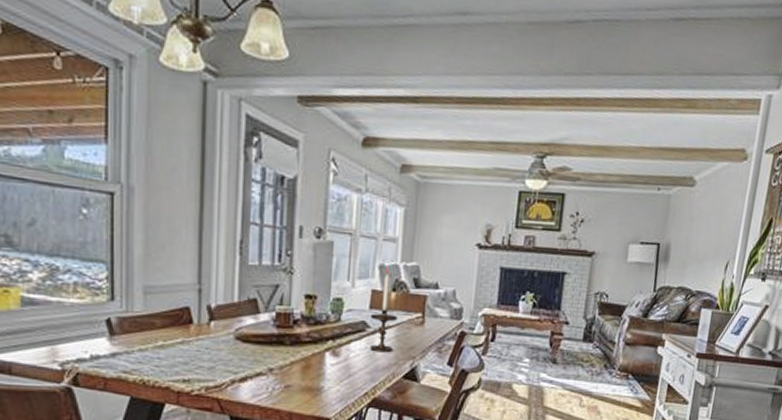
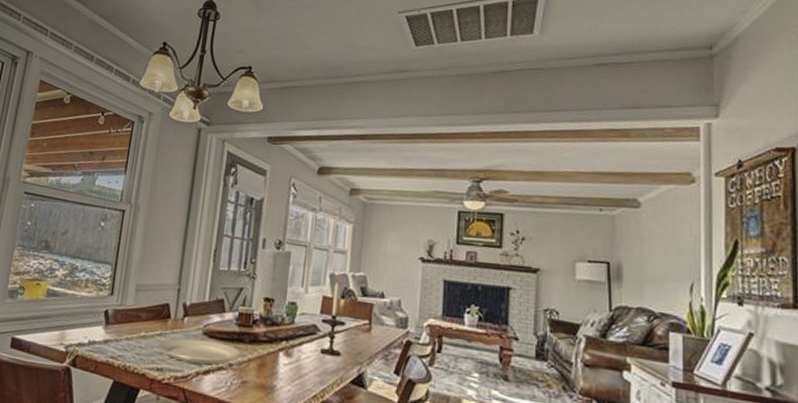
plate: none [181,345,282,372] -> present [158,338,241,365]

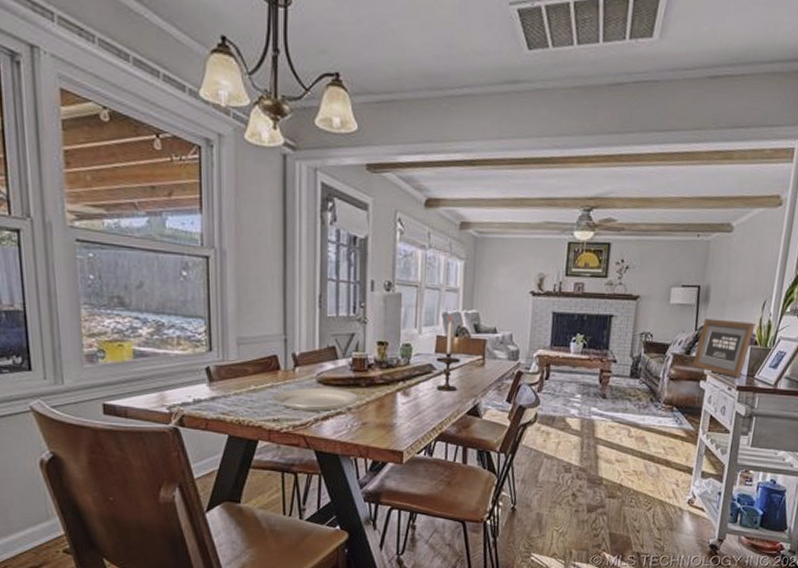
picture frame: none [611,298,684,372] -> present [692,318,756,378]

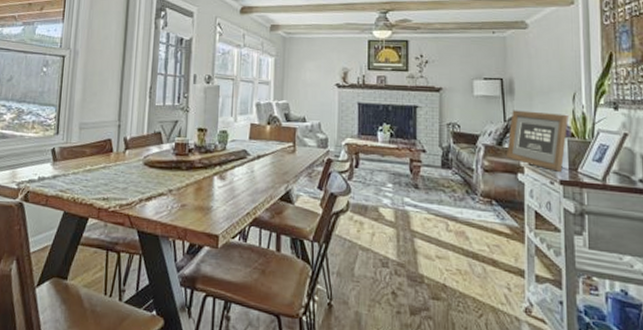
plate: present [271,388,359,411] -> none [103,169,179,192]
candlestick: present [437,314,461,392] -> none [251,104,273,177]

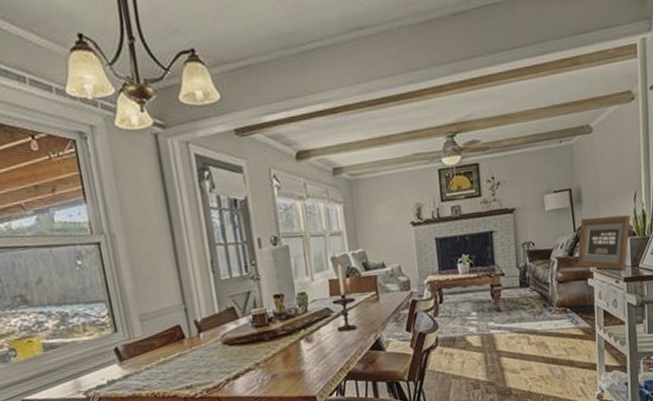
candlestick: none [251,104,273,177] -> present [332,257,357,332]

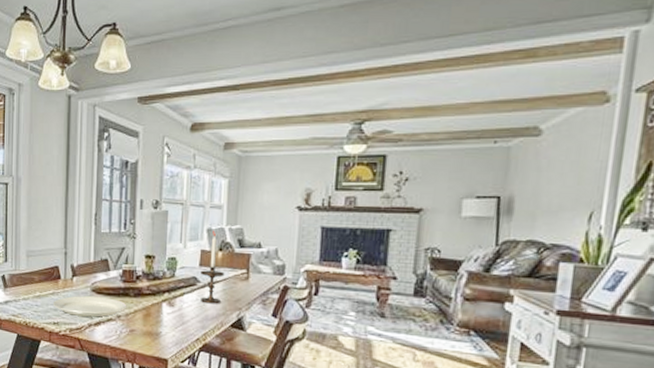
plate: none [181,347,265,375] -> present [52,296,127,318]
picture frame: present [577,214,631,271] -> none [494,232,579,301]

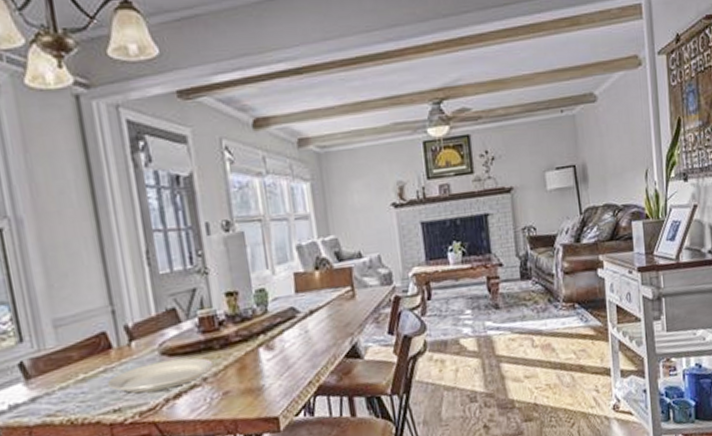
candlestick: present [201,230,225,304] -> none [298,246,328,337]

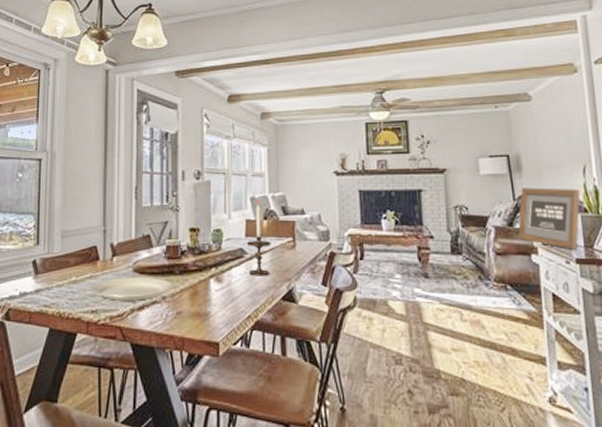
candlestick: none [298,246,328,337] -> present [247,198,271,276]
picture frame: none [585,194,643,259] -> present [518,187,581,250]

